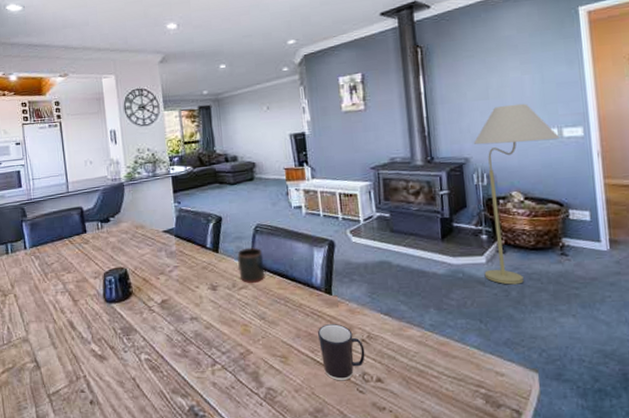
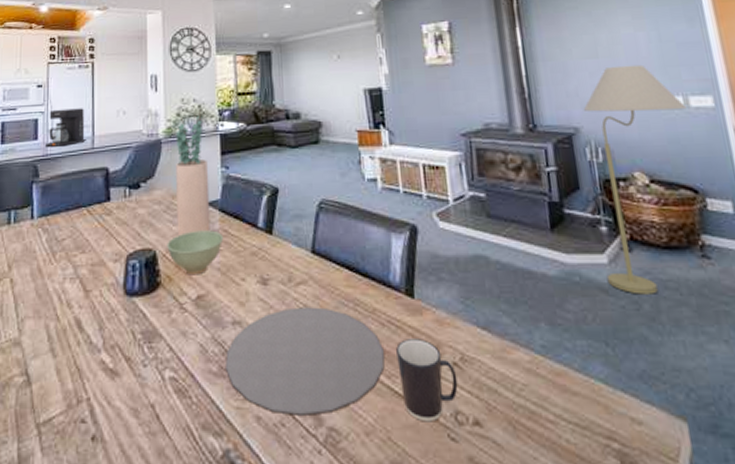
coffee maker: none [29,160,61,194] -> present [46,108,85,148]
vase: none [135,157,169,257] -> present [176,109,210,236]
bowl: none [135,251,180,286] -> present [167,230,224,275]
placemat: none [187,304,309,381] -> present [226,307,385,415]
mug: present [237,247,265,283] -> none [295,229,330,277]

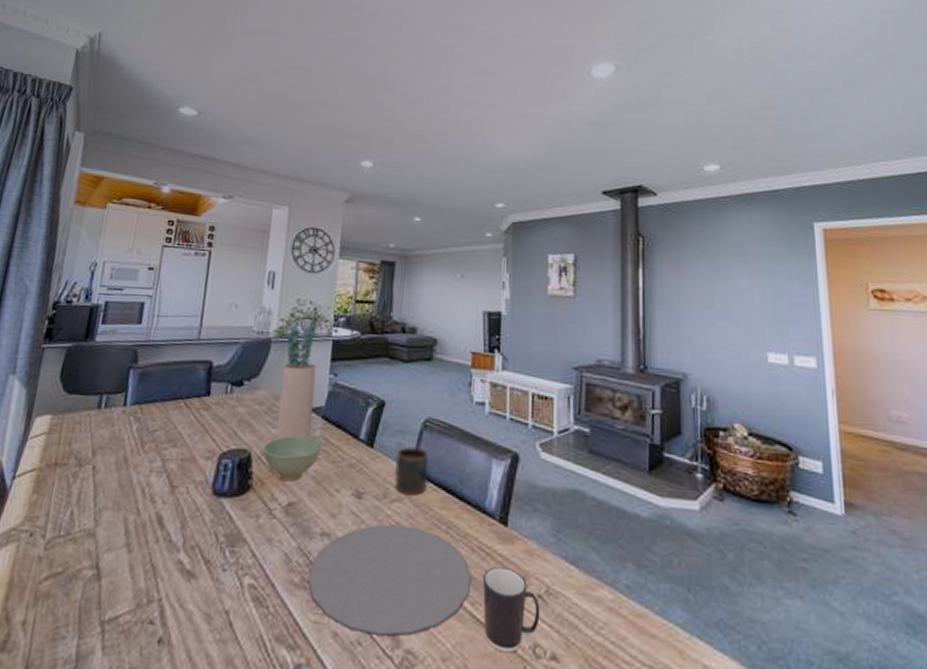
coffee maker: present [46,108,85,148] -> none [149,295,195,335]
mug: none [295,229,330,277] -> present [393,446,429,496]
floor lamp: present [583,64,686,295] -> none [693,318,790,545]

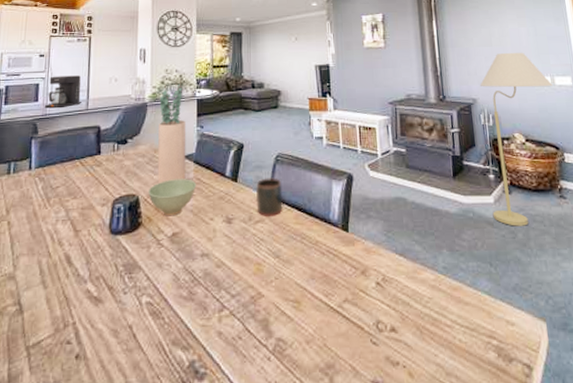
coffee maker: none [149,295,195,335] -> present [45,75,81,109]
placemat: present [308,524,471,636] -> none [194,241,324,330]
mug: present [482,567,540,653] -> none [333,264,380,331]
floor lamp: none [693,318,790,545] -> present [479,52,553,226]

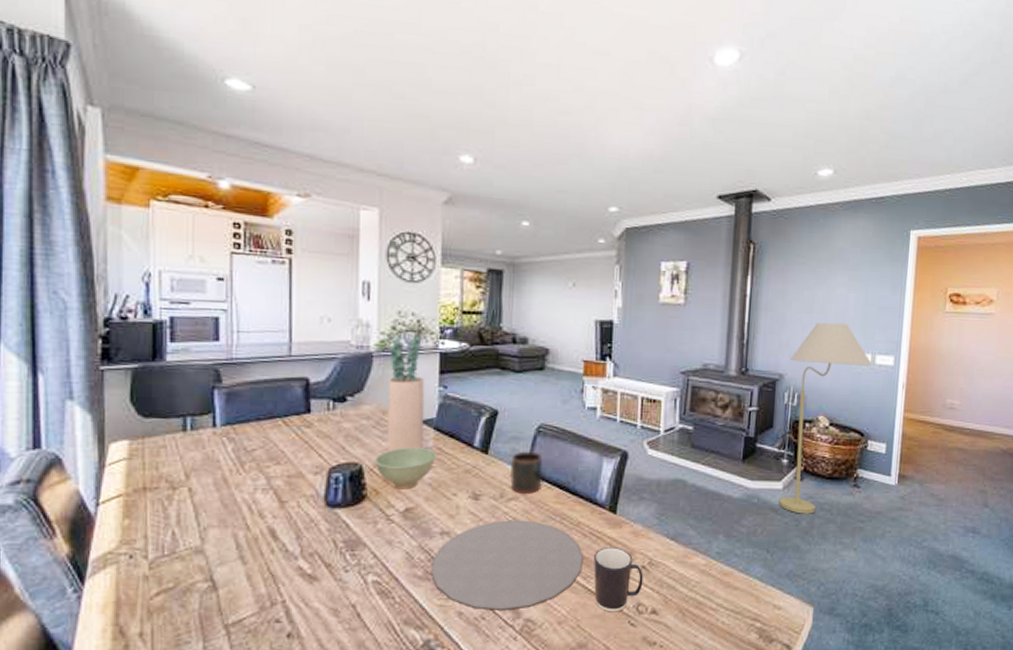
coffee maker: present [45,75,81,109] -> none [230,308,280,352]
placemat: none [194,241,324,330] -> present [431,520,583,610]
mug: none [333,264,380,331] -> present [593,547,644,613]

